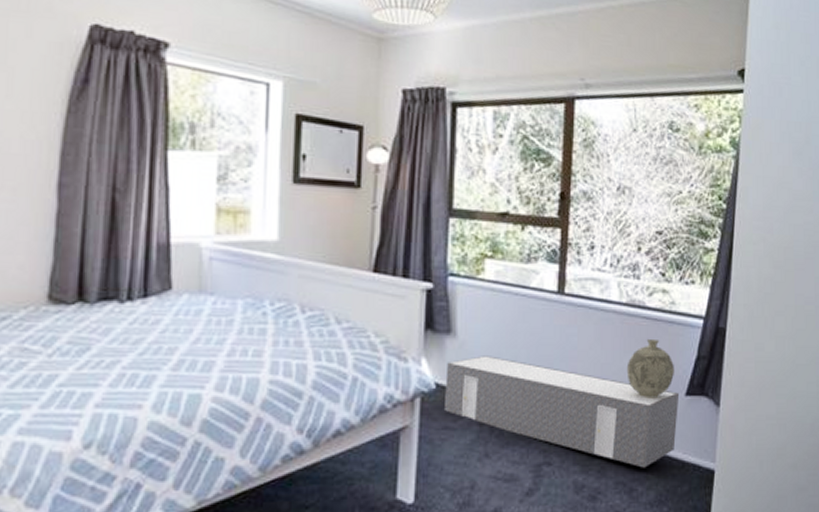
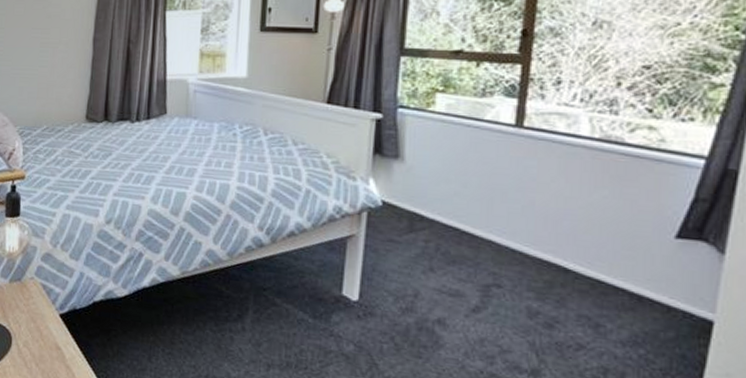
architectural model: present [443,355,680,468] -> none [389,180,667,306]
decorative vase: present [626,338,674,399] -> none [596,175,661,238]

